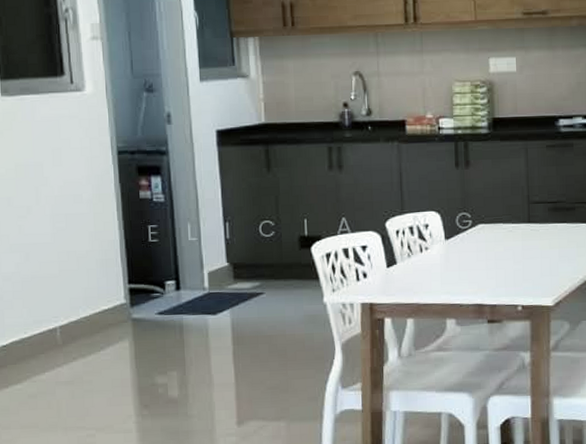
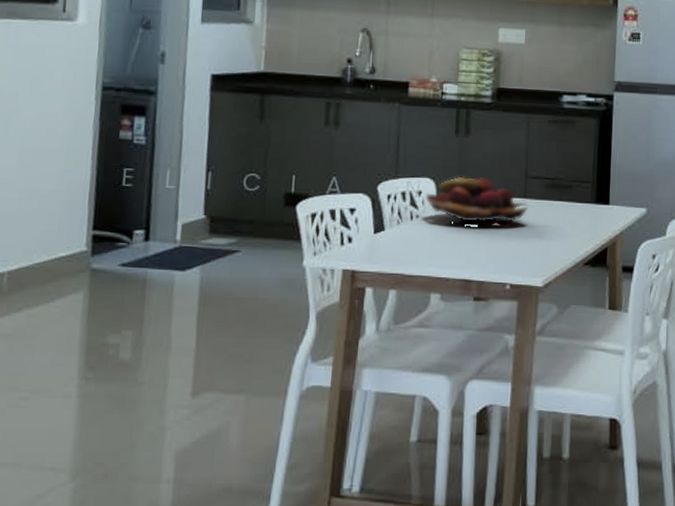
fruit basket: none [433,207,533,254] -> present [426,176,528,228]

